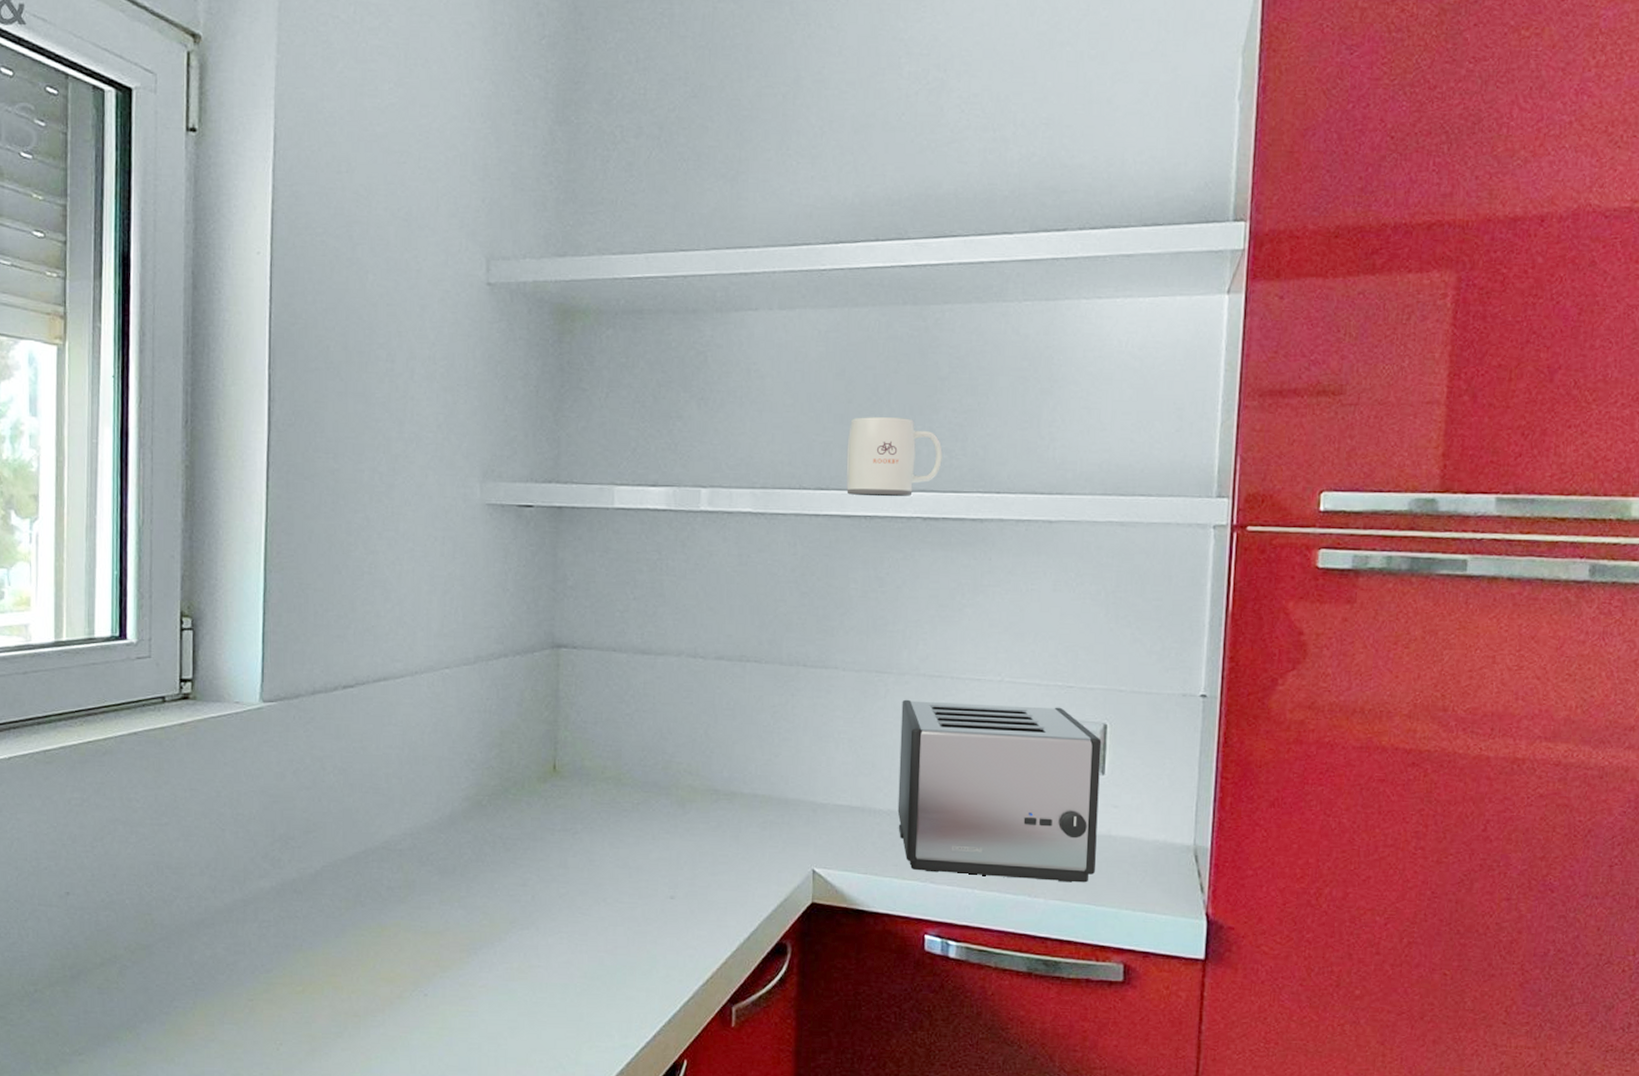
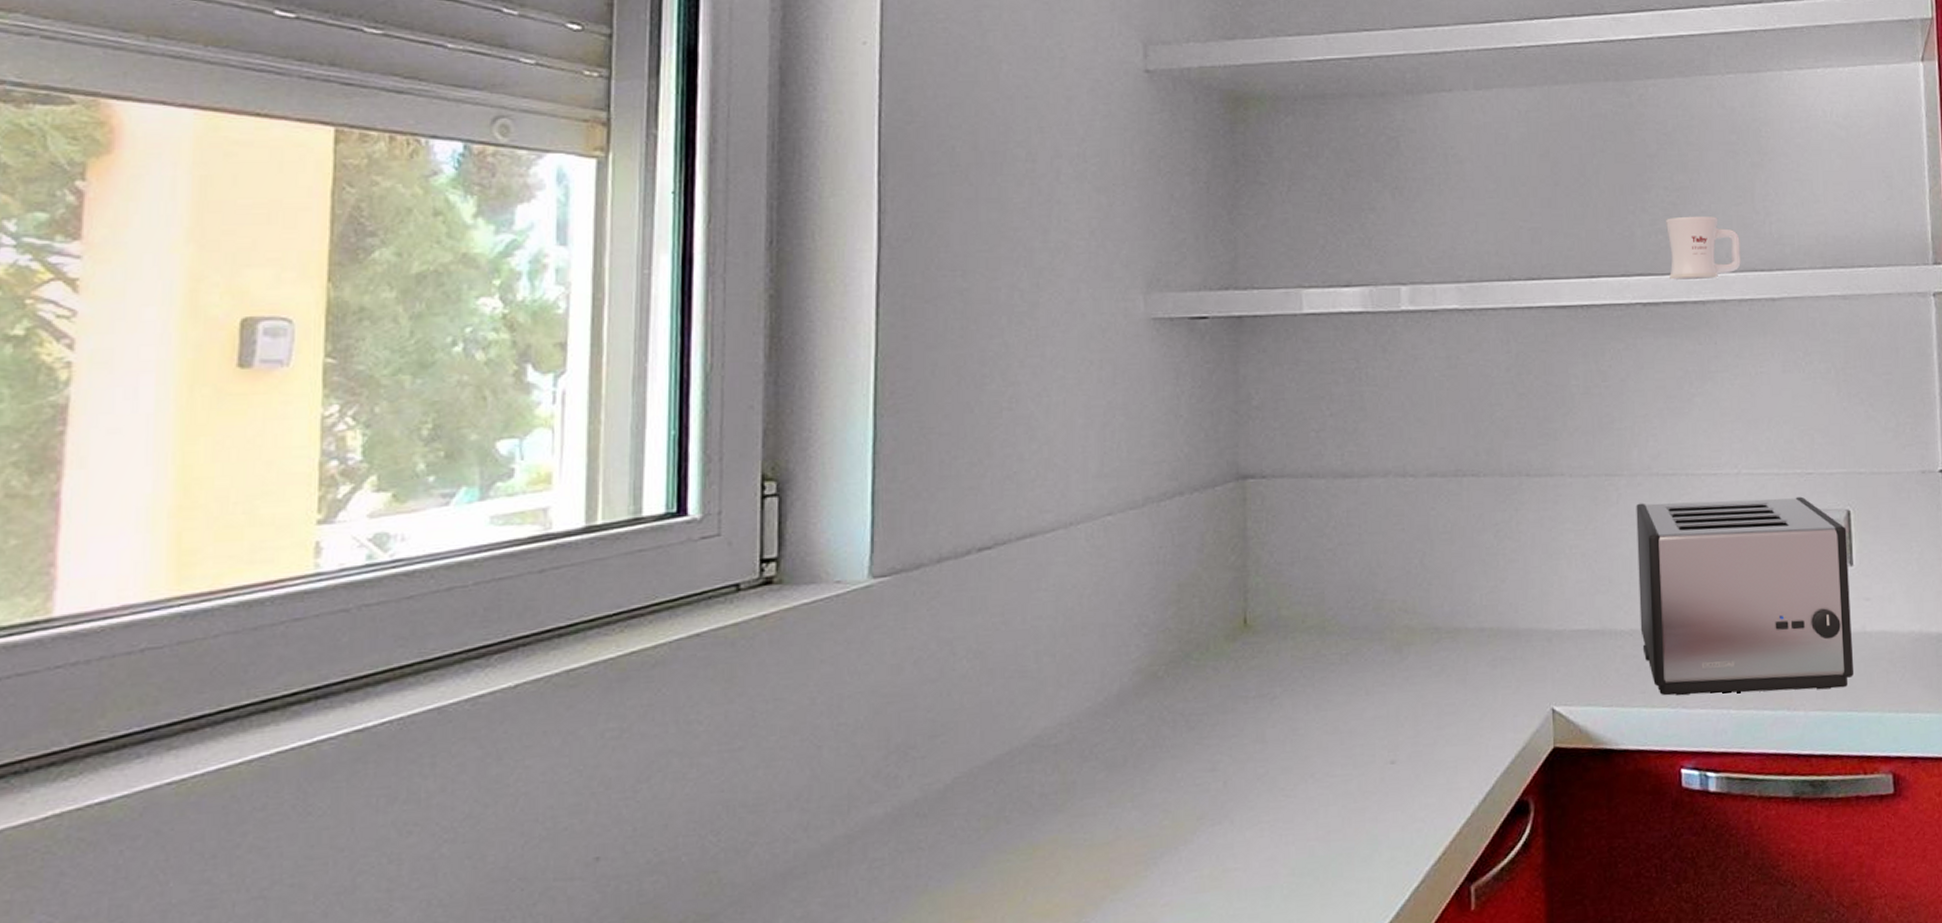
mug: present [846,417,943,497] -> none [1556,199,1658,285]
mug: none [950,437,1023,498] -> present [1665,215,1741,280]

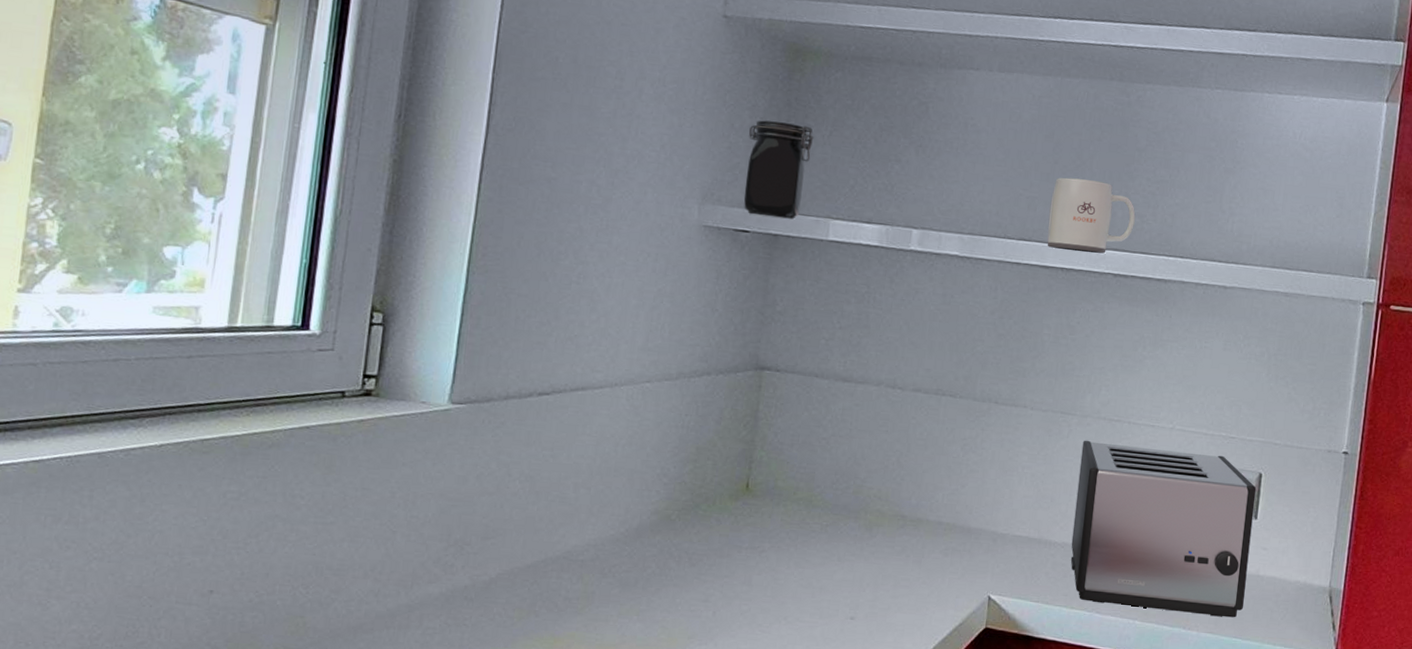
jar: none [1191,184,1270,298] -> present [743,120,814,219]
mug: none [1556,199,1658,285] -> present [1047,177,1136,254]
mug: present [1665,215,1741,280] -> none [1140,205,1205,262]

